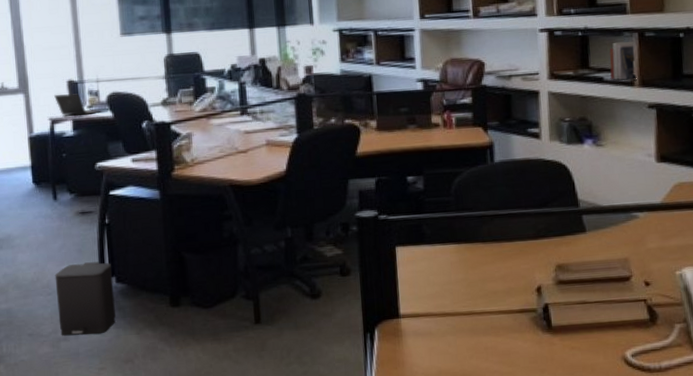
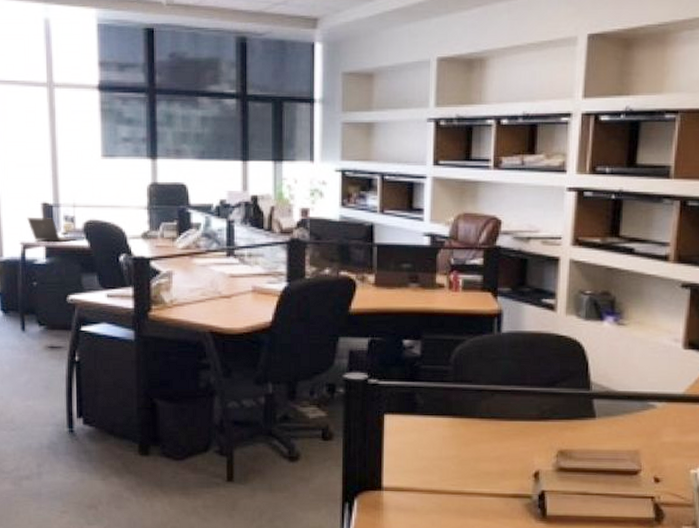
pedal bin: present [55,261,116,336] -> none [19,400,81,476]
books: present [609,41,638,81] -> none [643,210,675,254]

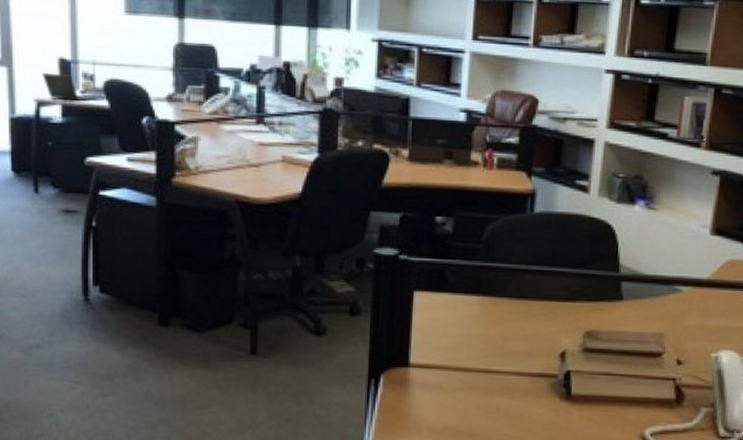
books: none [643,210,675,254] -> present [676,96,709,141]

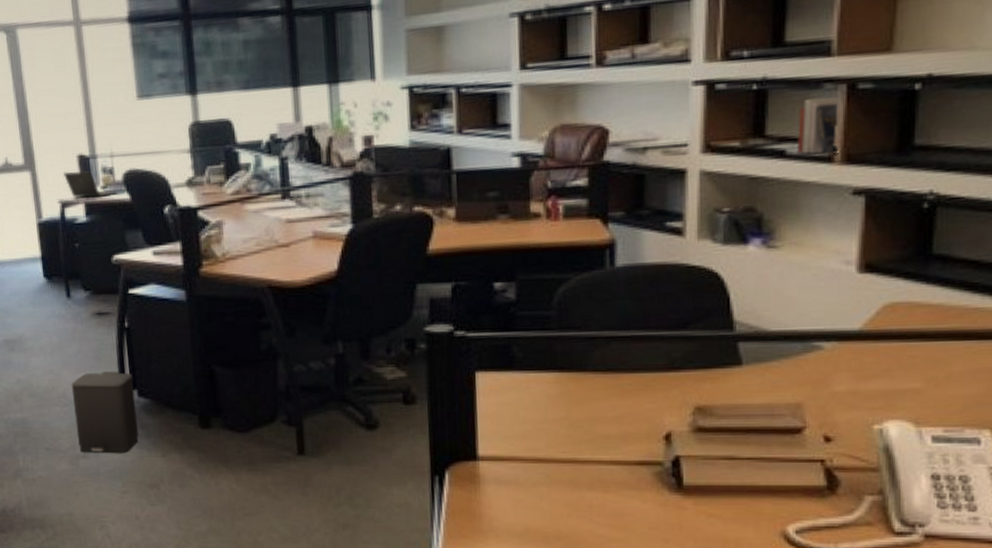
pedal bin: none [31,266,96,346] -> present [71,371,139,454]

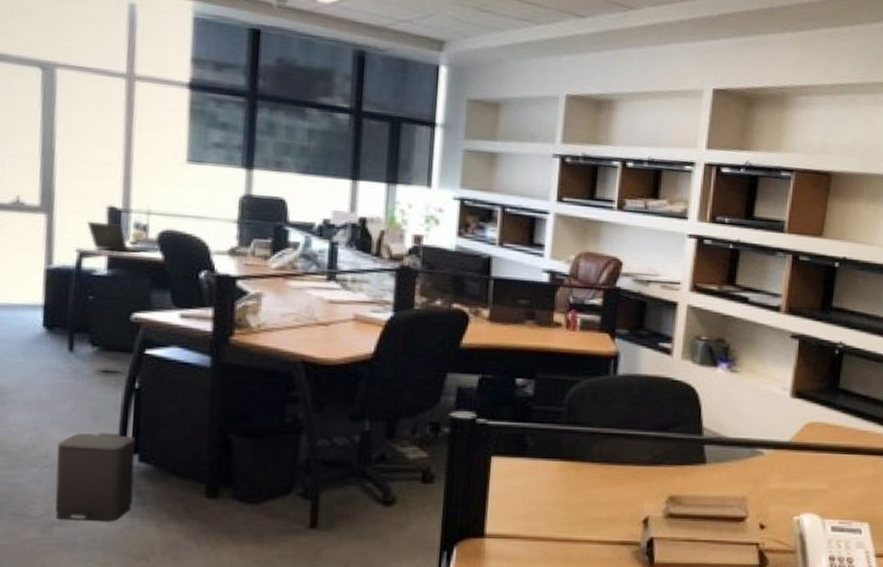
books: present [797,97,841,155] -> none [757,262,788,305]

